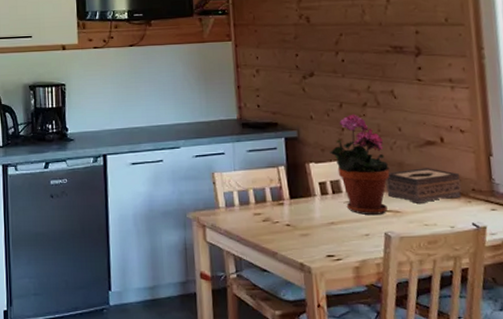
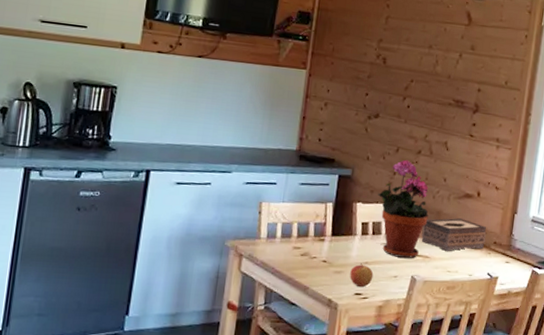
apple: none [317,224,343,249] -> present [350,263,374,288]

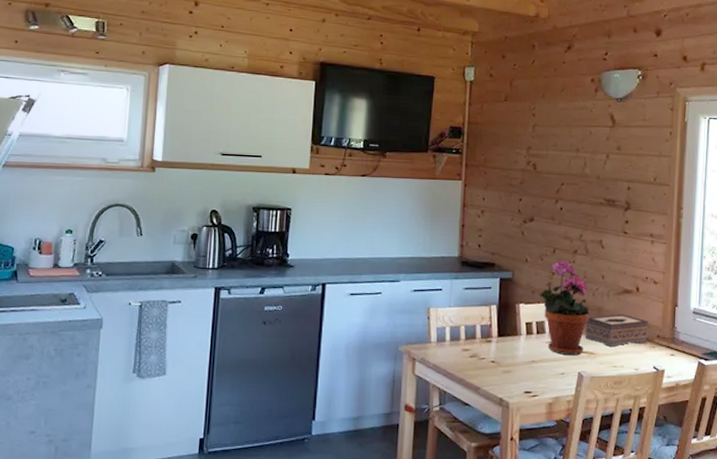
apple: present [350,263,374,288] -> none [518,362,541,386]

